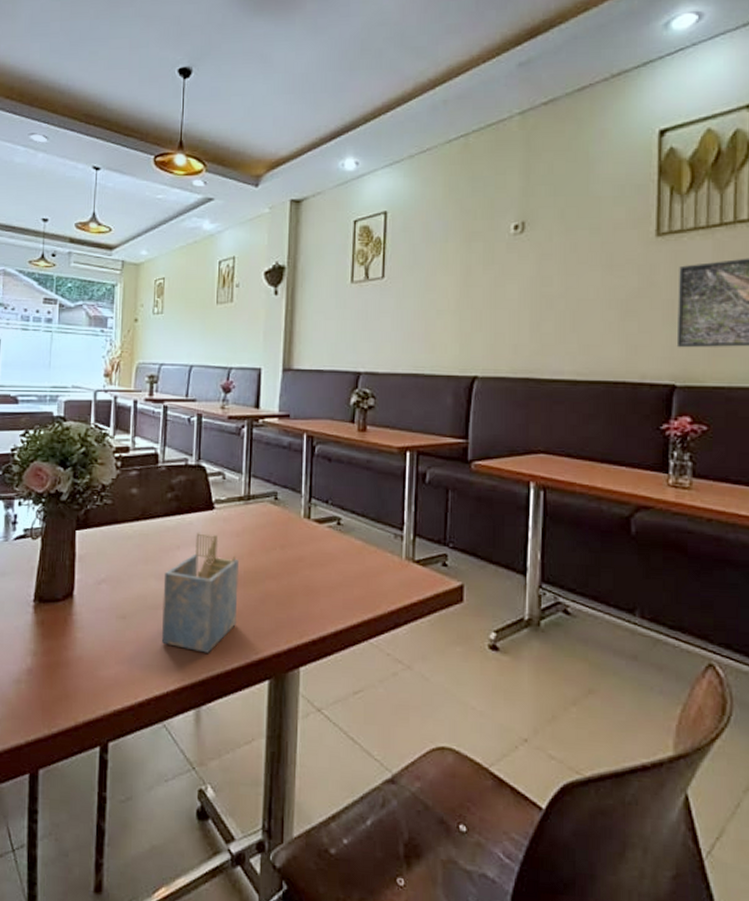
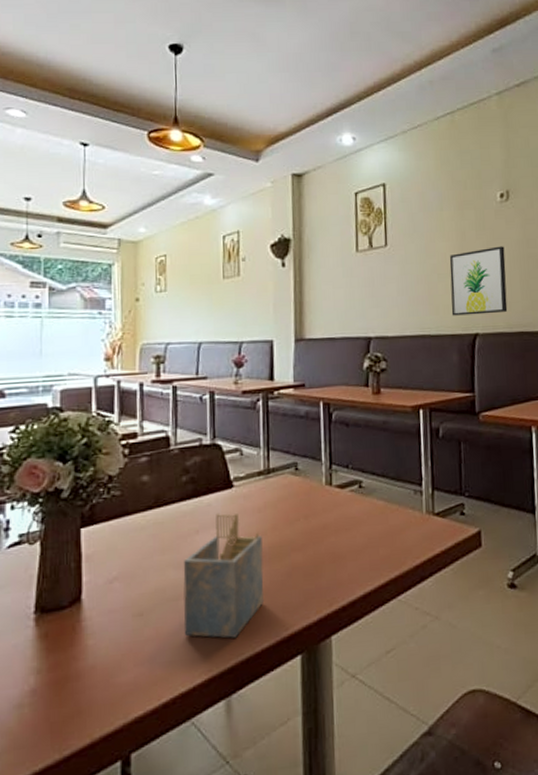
wall art: none [449,283,515,356] -> present [449,246,508,316]

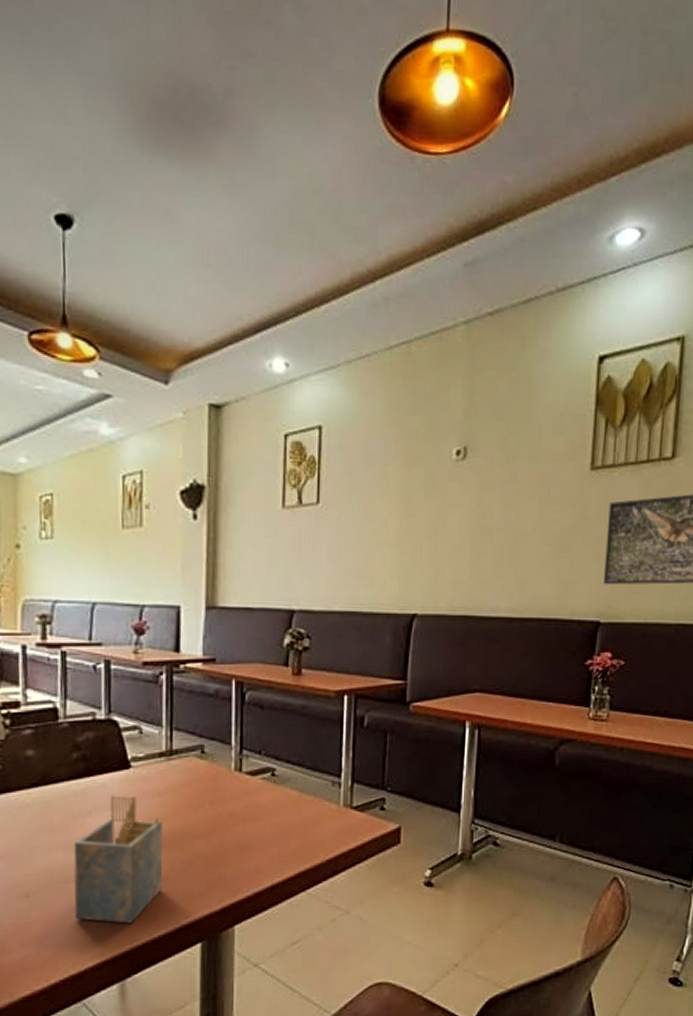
wall art: present [449,246,508,316] -> none [388,514,455,593]

